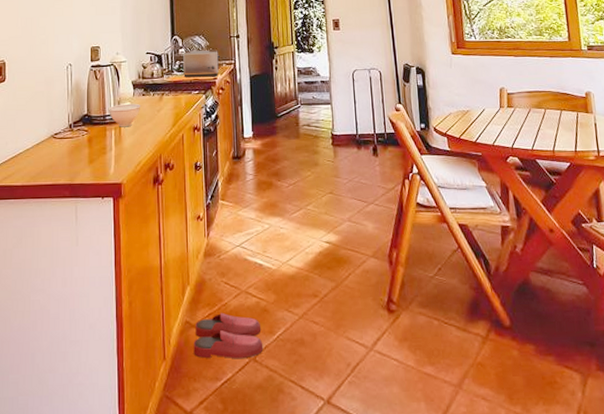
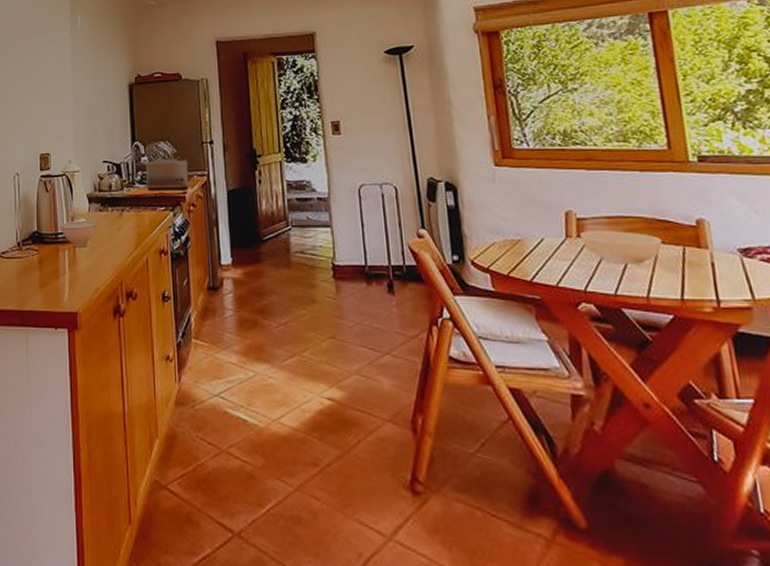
slippers: present [193,312,263,359] -> none [164,473,250,533]
bowl: none [509,102,564,127] -> present [579,231,663,264]

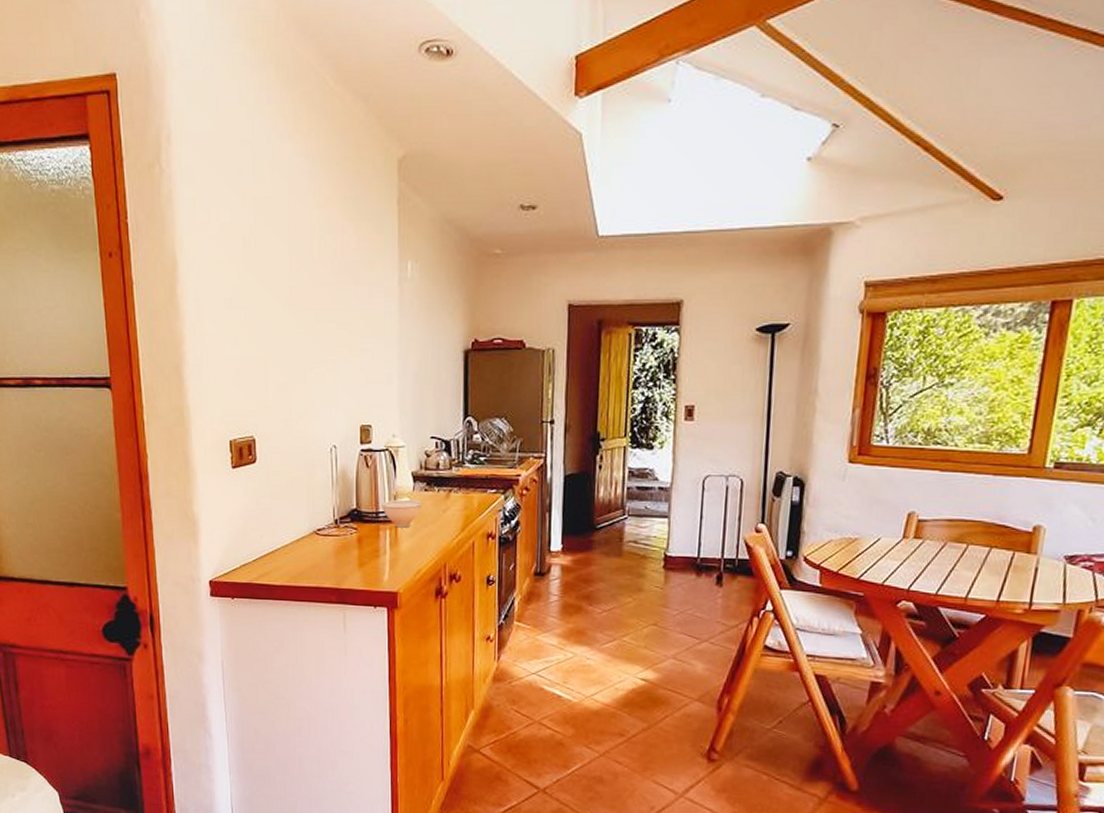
toaster: present [146,158,191,191] -> none [478,436,528,473]
bowl: present [579,231,663,264] -> none [916,533,996,567]

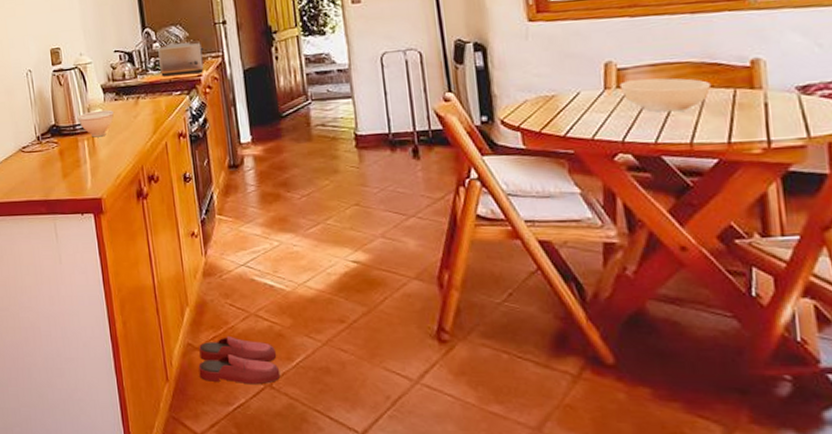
slippers: none [475,740,555,789] -> present [198,335,281,385]
toaster: none [478,436,528,473] -> present [158,40,205,77]
bowl: none [916,533,996,567] -> present [619,77,712,112]

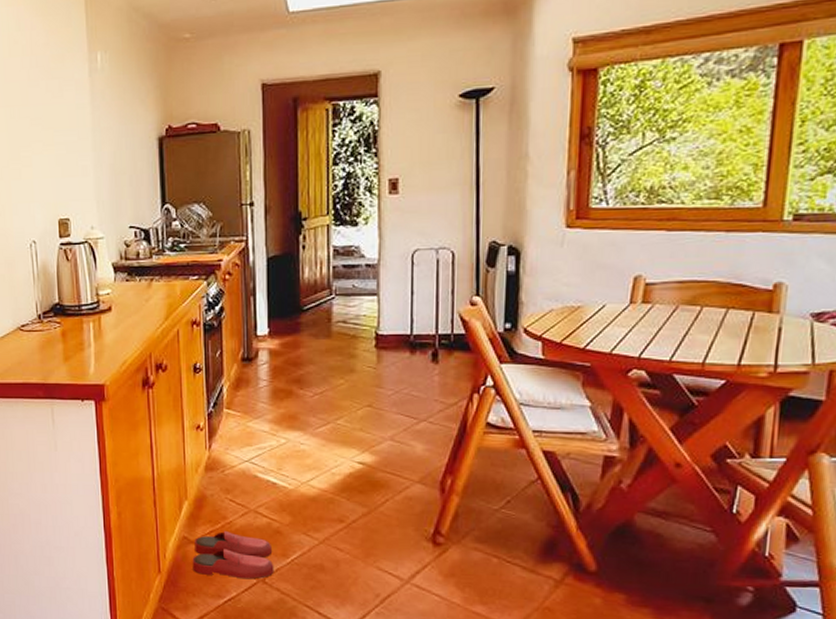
bowl: present [77,109,115,138] -> none [83,290,125,320]
toaster: present [158,40,205,77] -> none [177,222,228,259]
bowl: present [619,77,712,112] -> none [644,296,733,330]

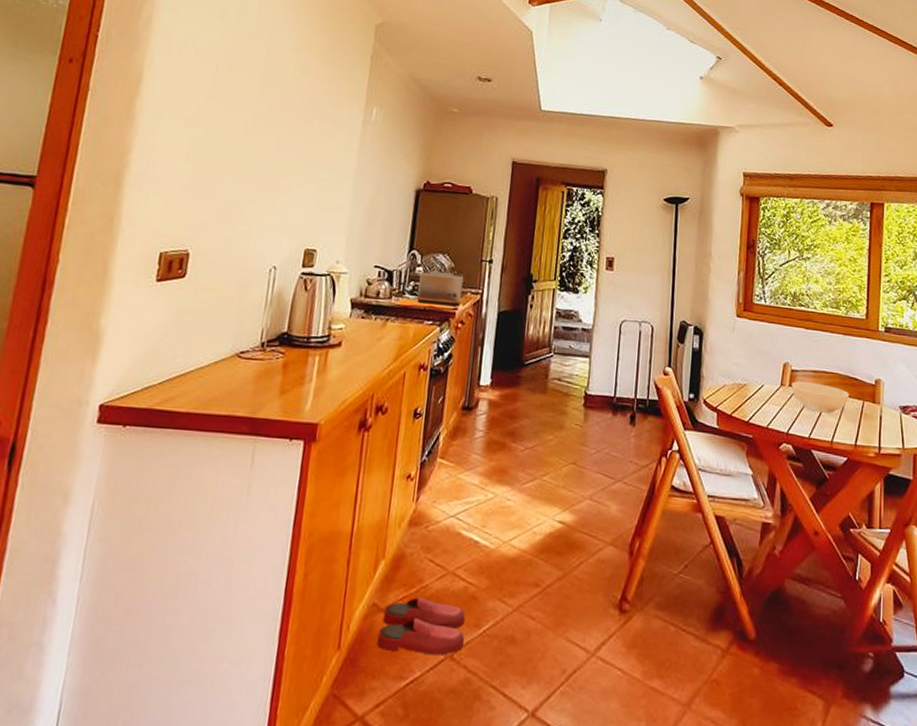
toaster: none [177,222,228,259] -> present [417,269,466,307]
bowl: none [644,296,733,330] -> present [791,381,850,414]

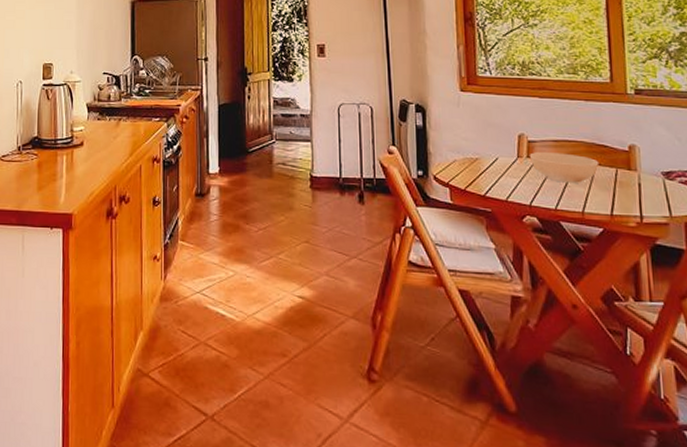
slippers: present [377,595,465,655] -> none [145,363,222,416]
toaster: present [417,269,466,307] -> none [143,72,186,104]

